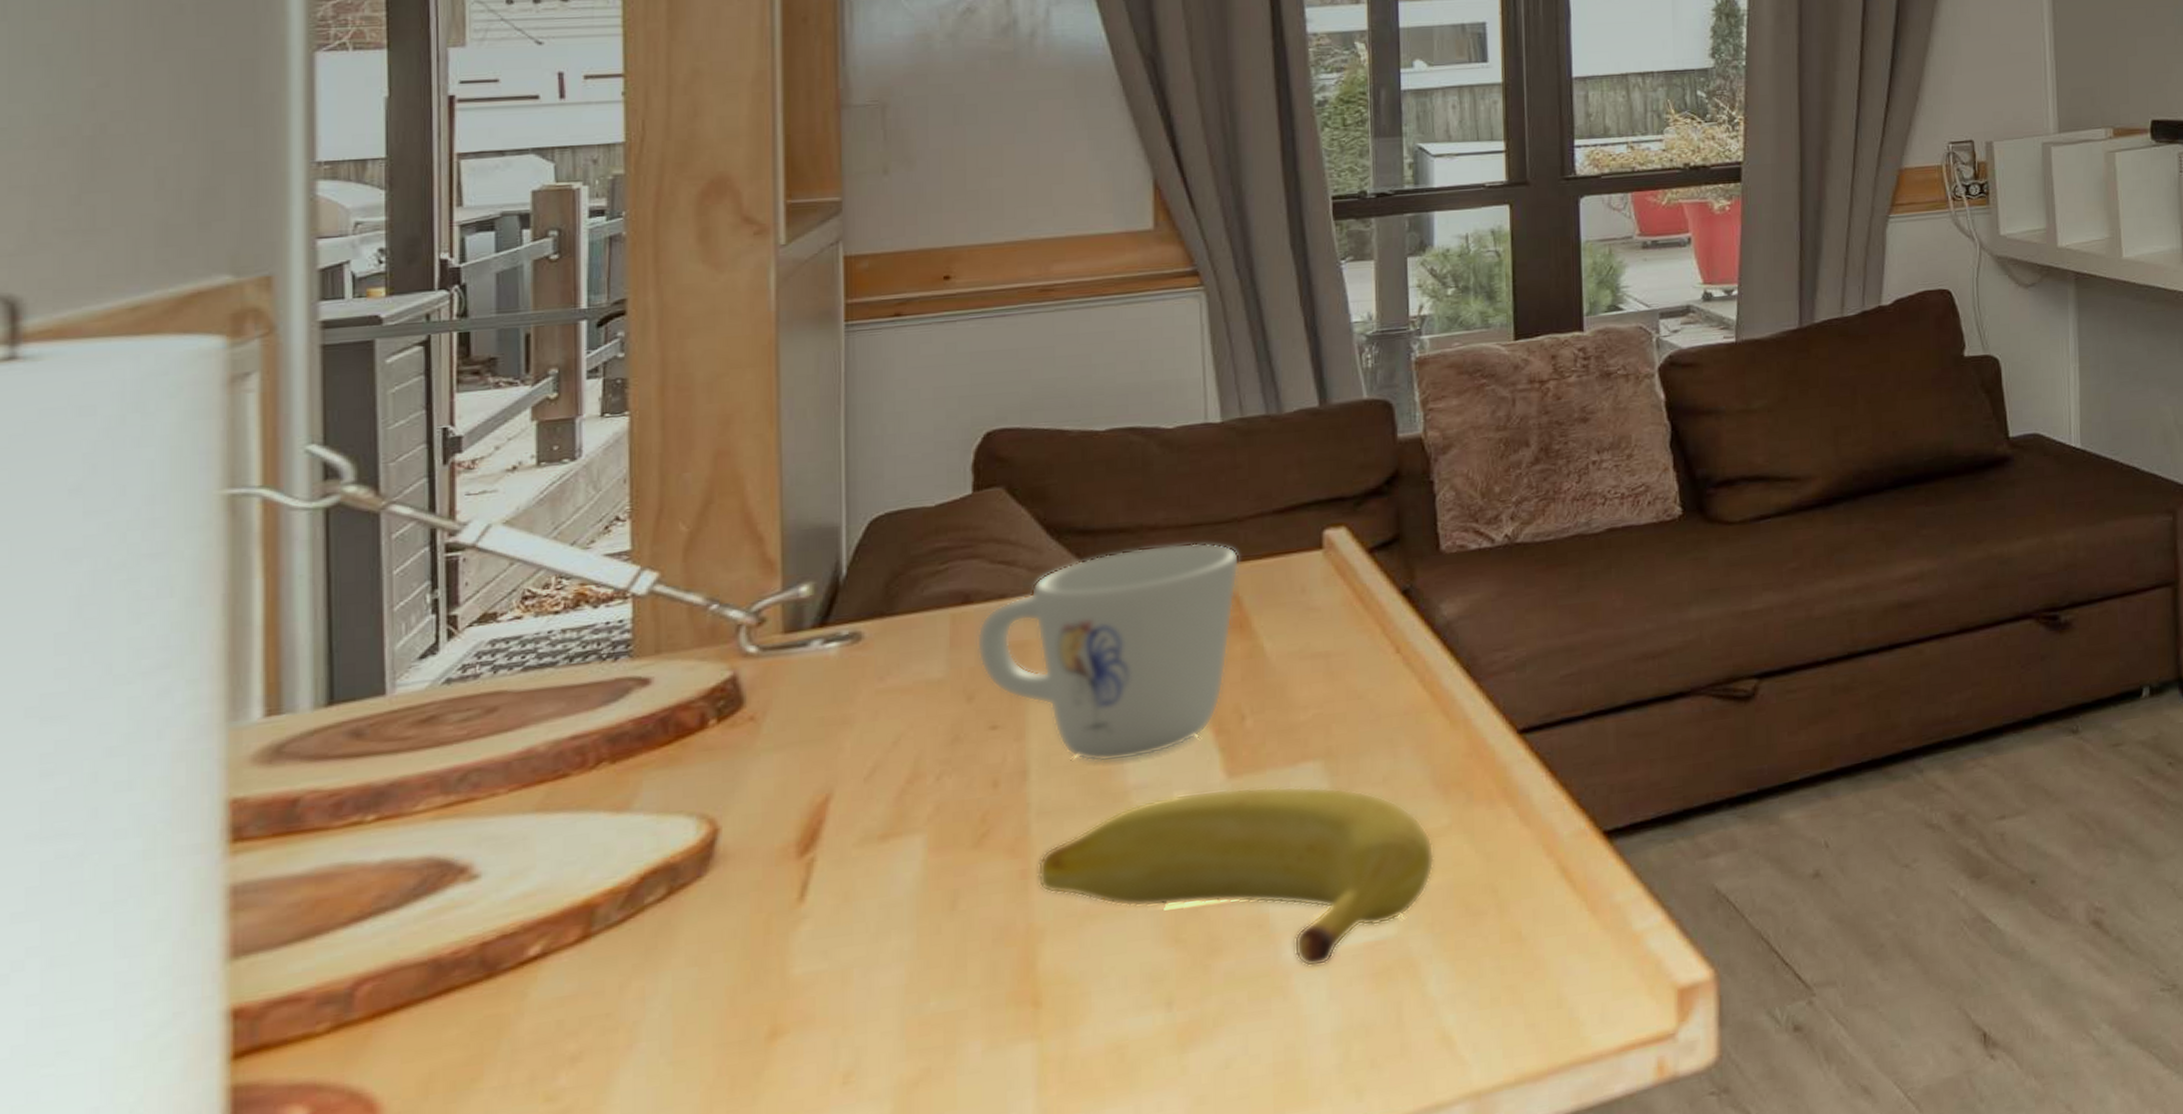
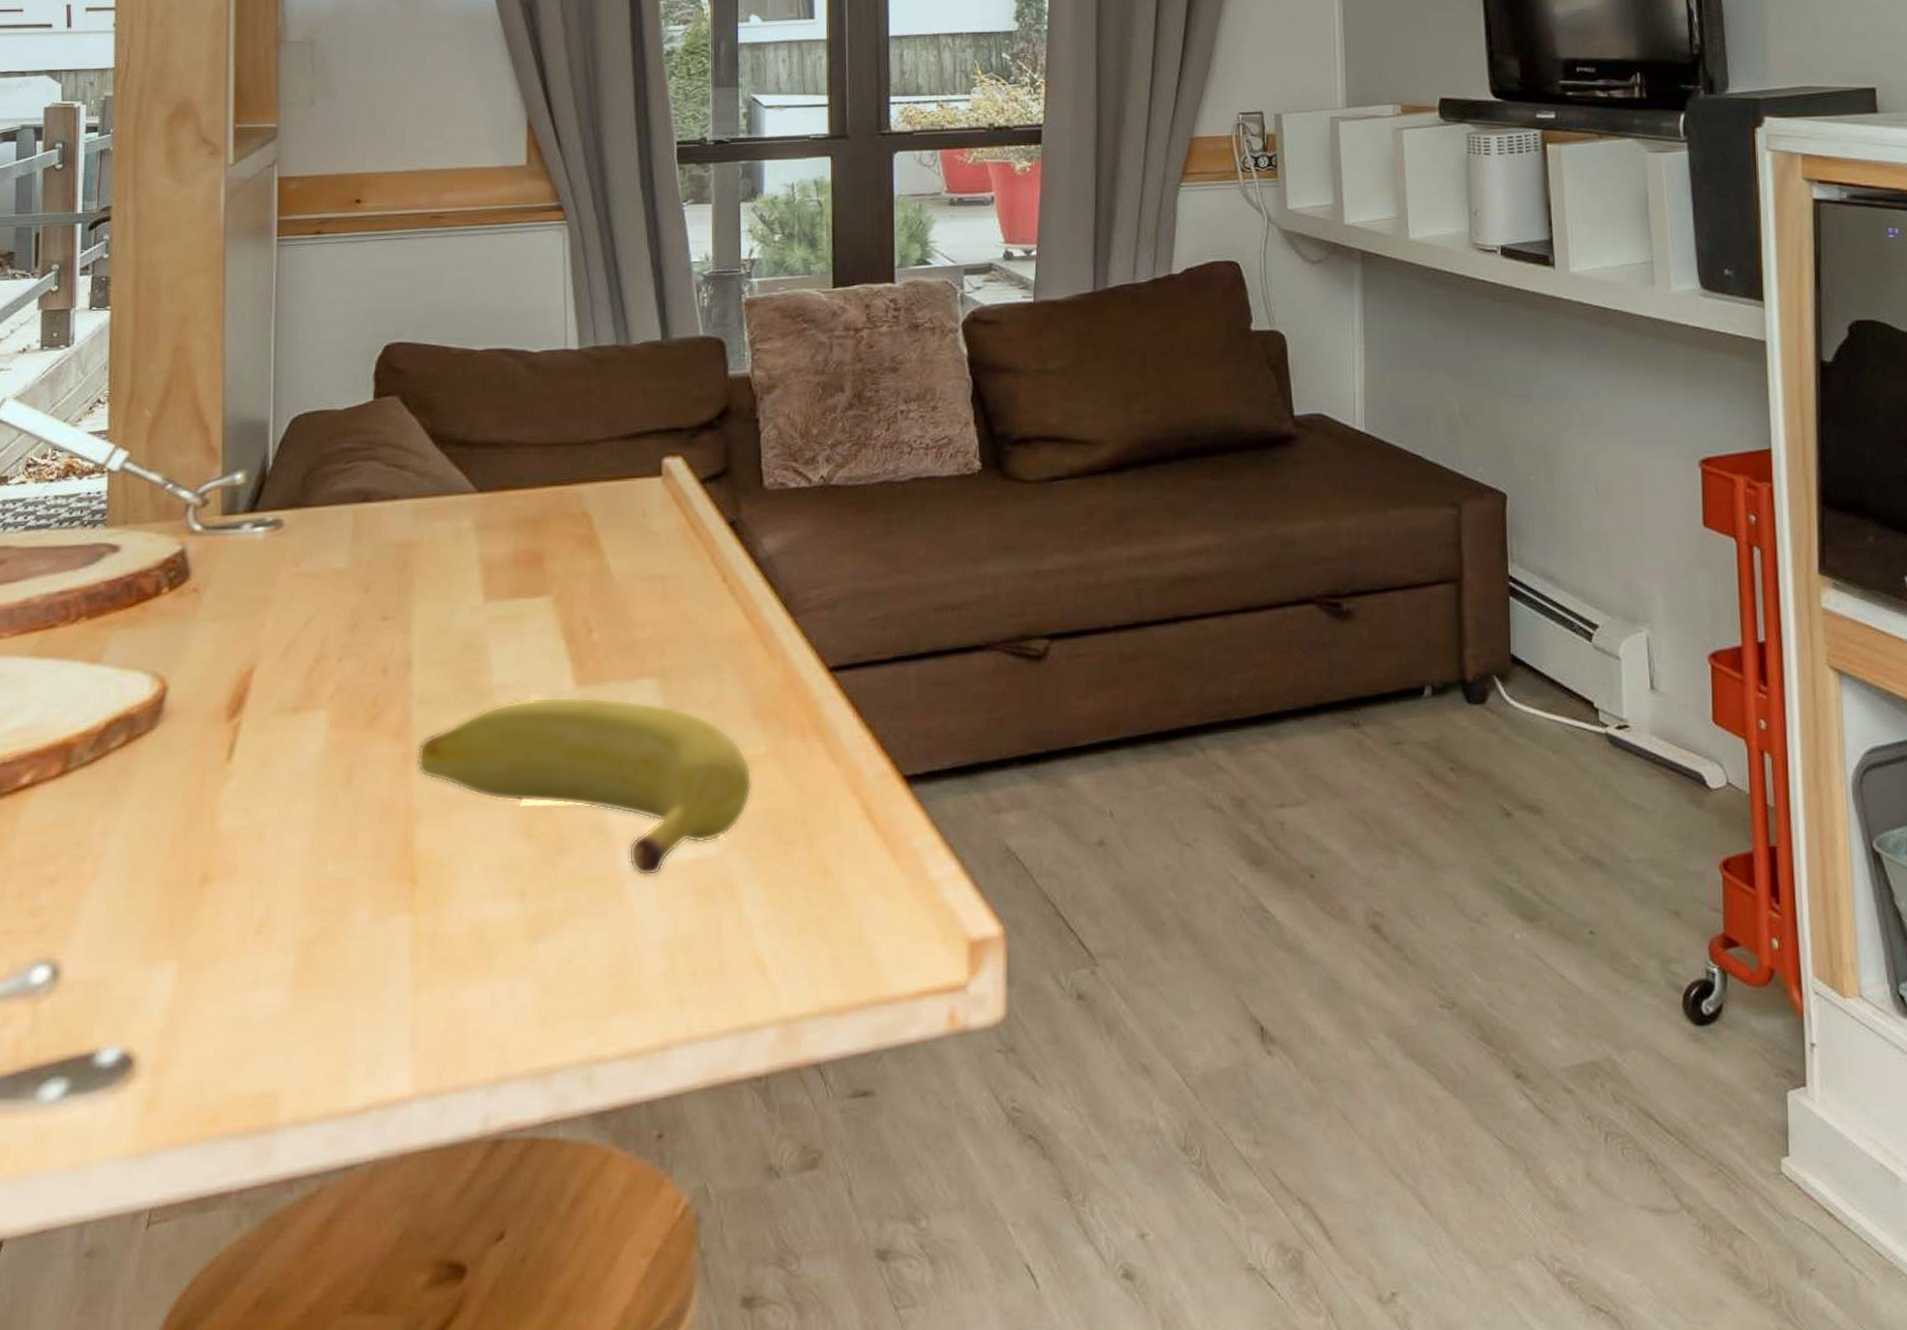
mug: present [976,542,1240,762] -> none [373,460,591,660]

